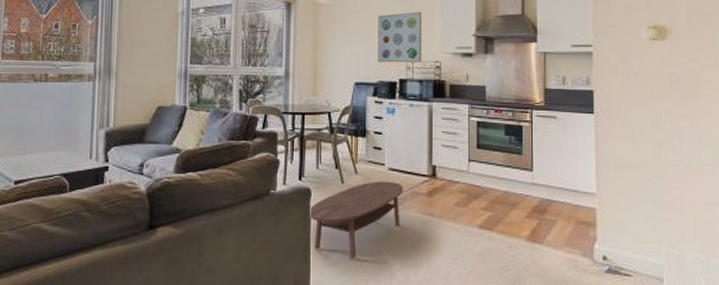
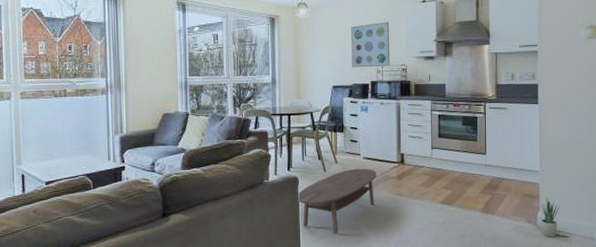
potted plant: none [598,226,621,276] -> present [540,197,560,238]

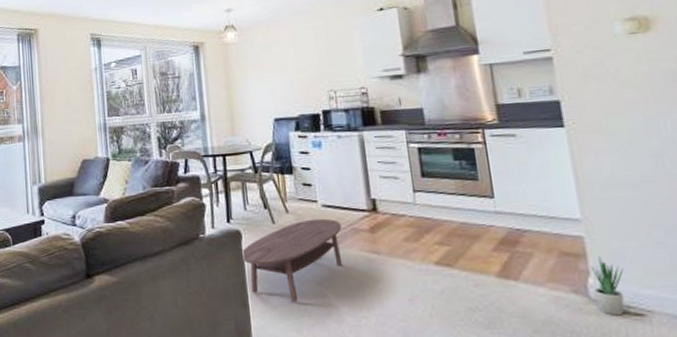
wall art: present [351,21,391,68] -> none [291,37,346,96]

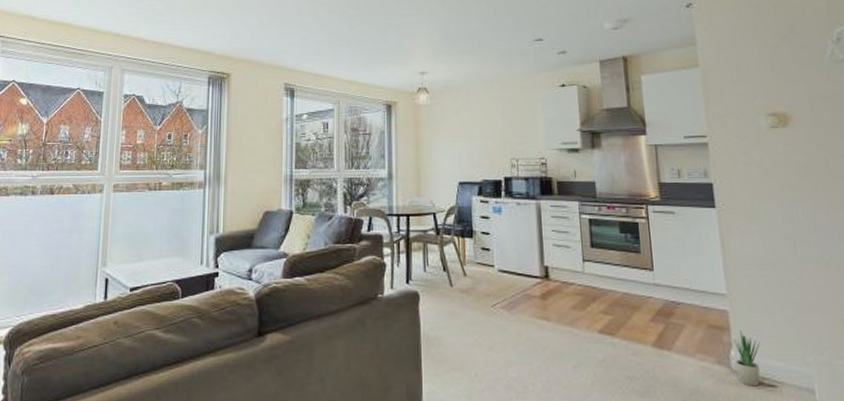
coffee table: present [241,218,343,302] -> none [418,283,515,367]

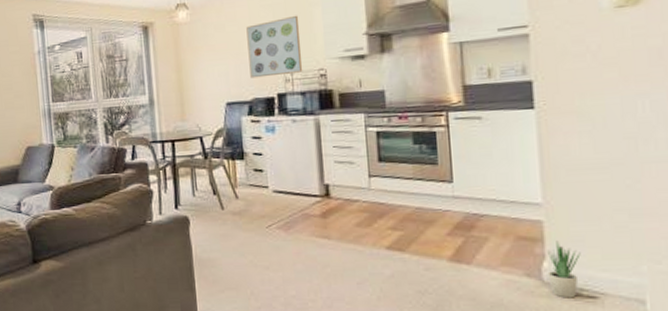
wall art: none [479,108,527,161] -> present [246,15,303,79]

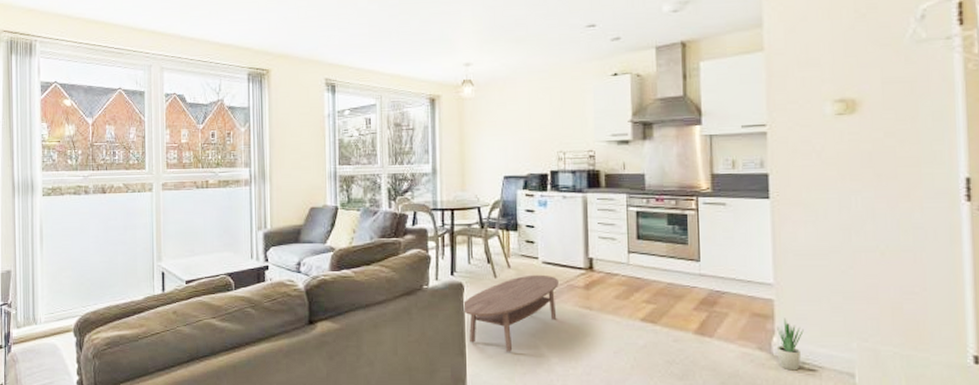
coffee table: none [188,204,292,286] -> present [462,274,559,352]
wall art: present [246,15,303,79] -> none [525,99,575,155]

